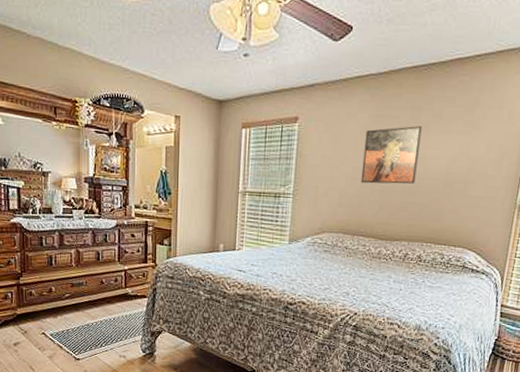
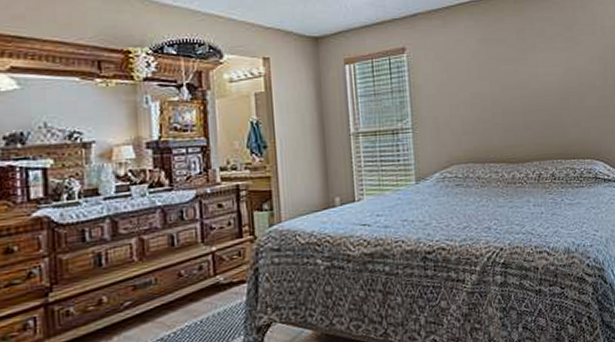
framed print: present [360,125,422,184] -> none [477,45,533,108]

